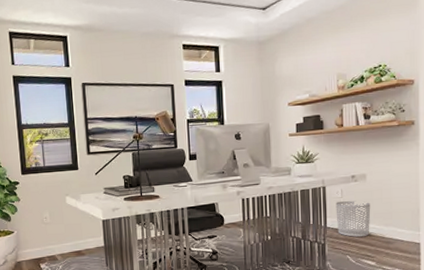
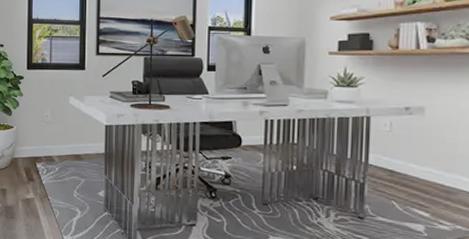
waste bin: present [335,201,371,238] -> none [381,136,429,182]

